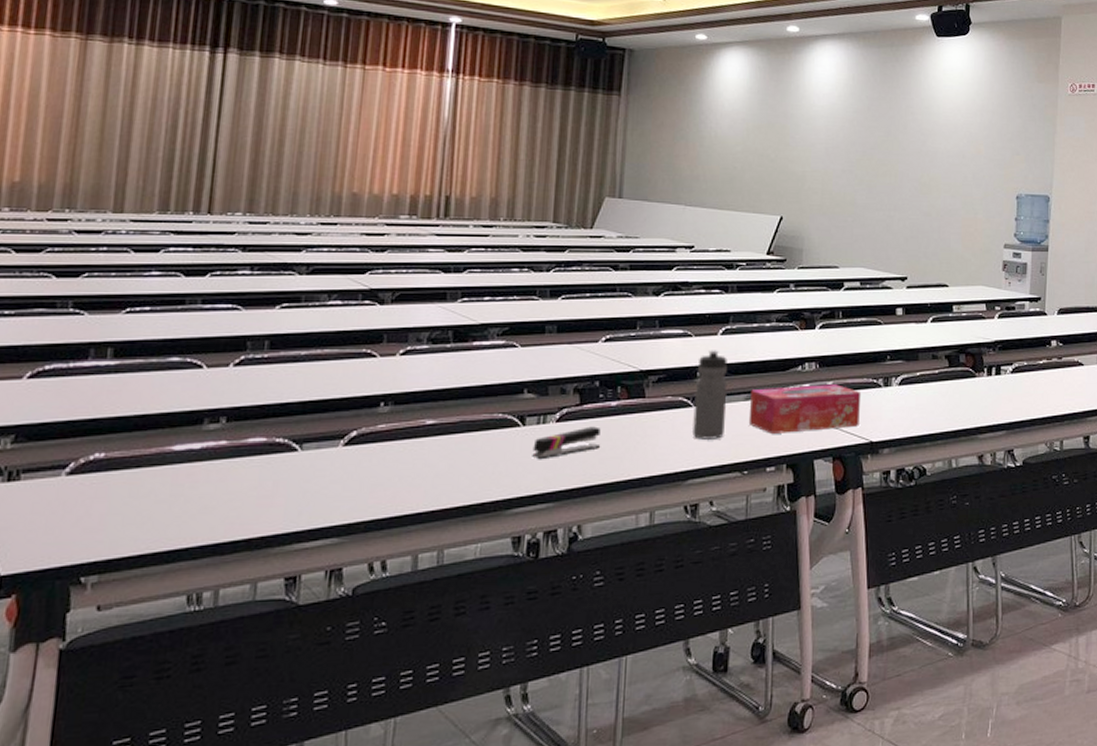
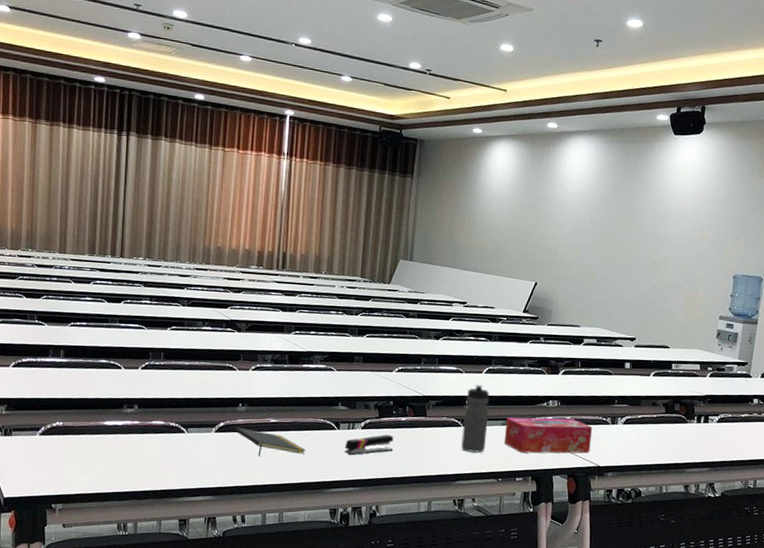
notepad: none [372,435,477,474] -> present [234,427,305,457]

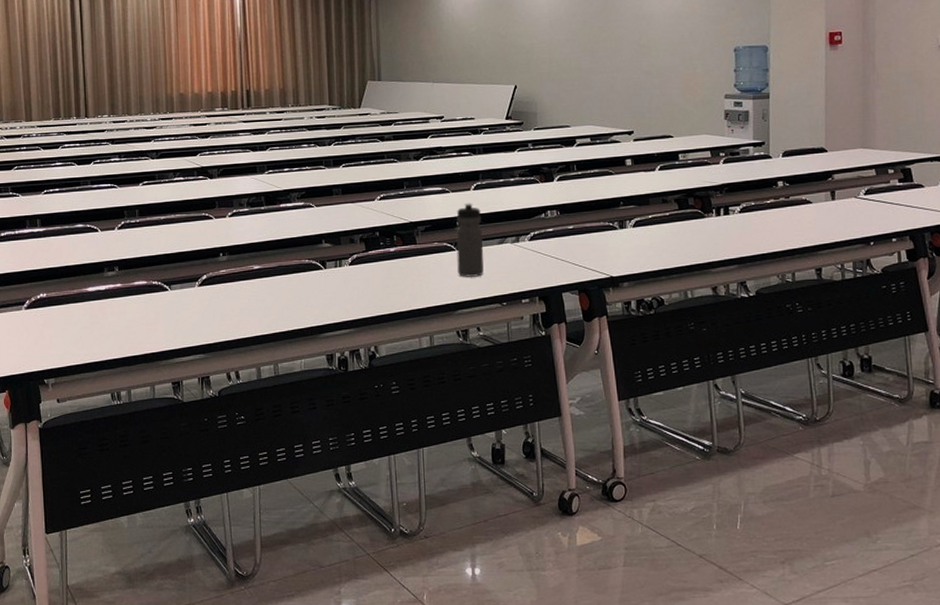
notepad: present [234,427,305,457] -> none [218,278,294,307]
stapler: present [344,434,394,456] -> none [334,268,386,295]
tissue box: present [504,417,593,454] -> none [503,228,600,271]

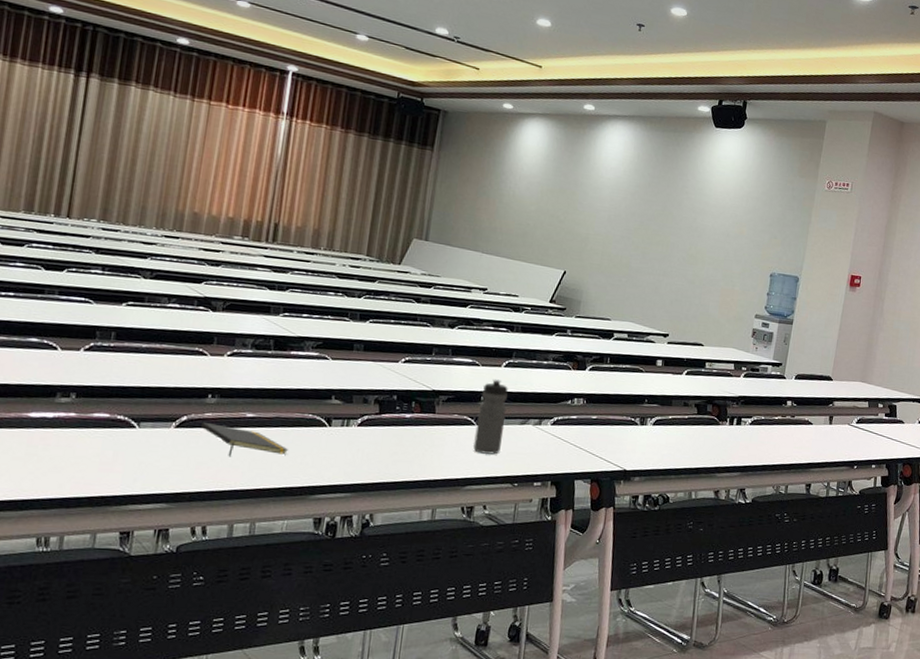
notepad: none [218,278,294,307] -> present [200,421,288,457]

